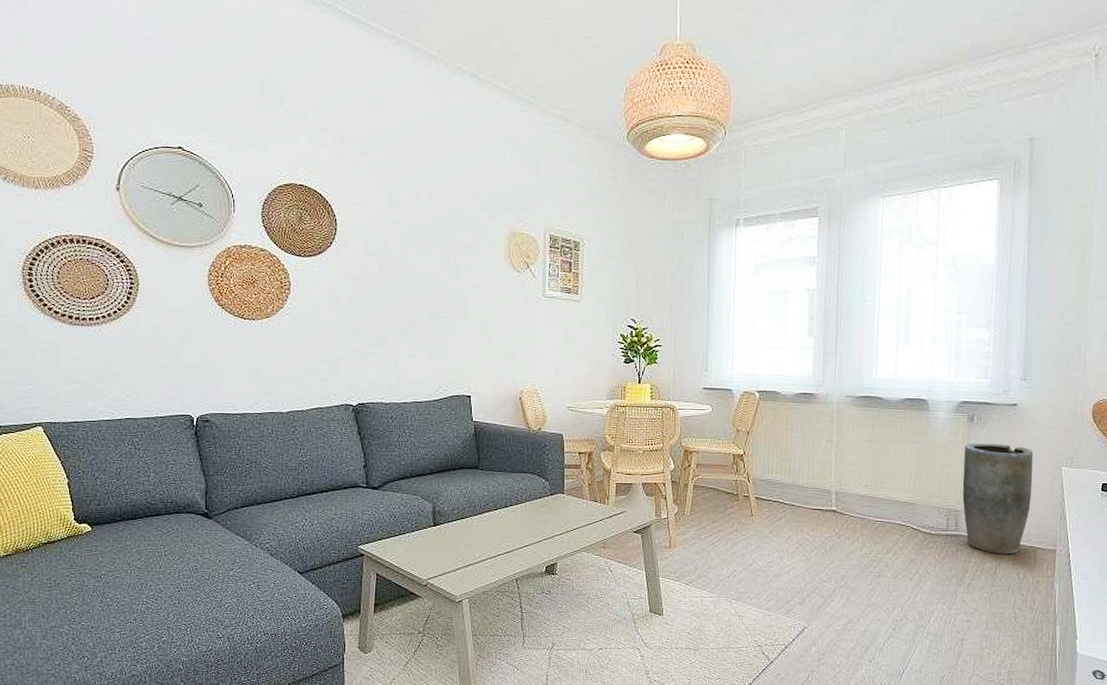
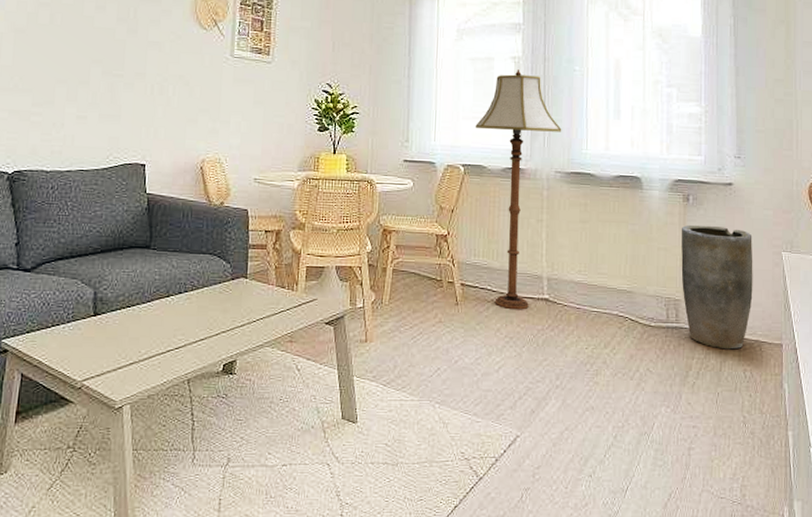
floor lamp: none [770,301,853,520] -> present [475,69,562,310]

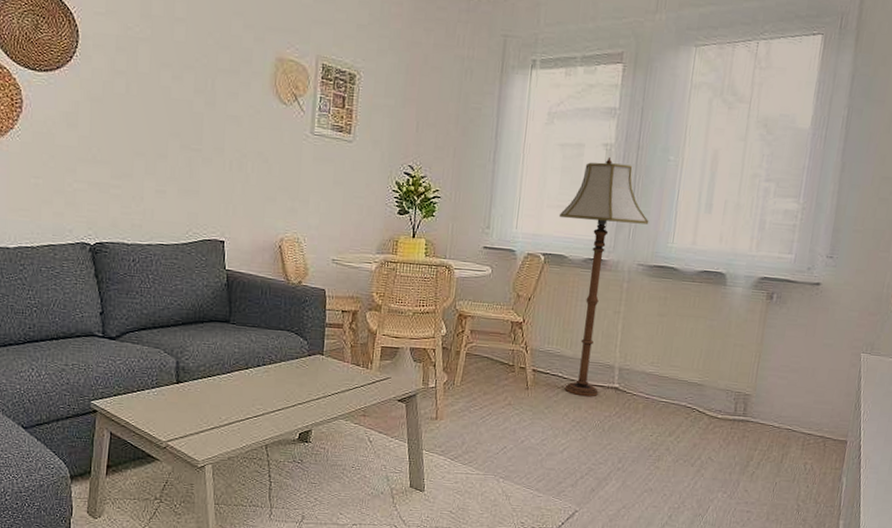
vase: present [681,225,753,350] -> none [753,323,833,444]

